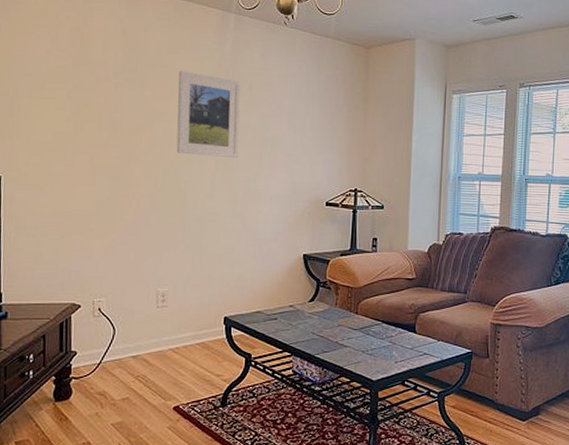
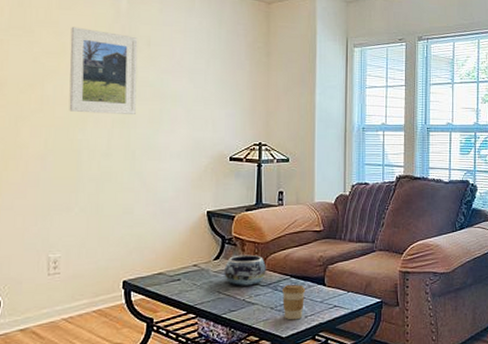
decorative bowl: none [319,298,359,329] -> present [224,254,266,286]
coffee cup: none [373,329,397,365] -> present [281,284,306,320]

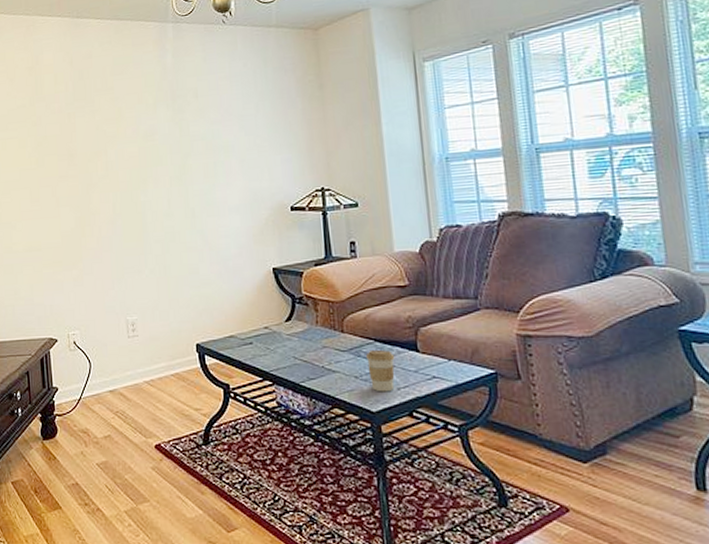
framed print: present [69,26,138,114] -> none [124,90,191,174]
decorative bowl: present [224,254,266,286] -> none [298,315,345,351]

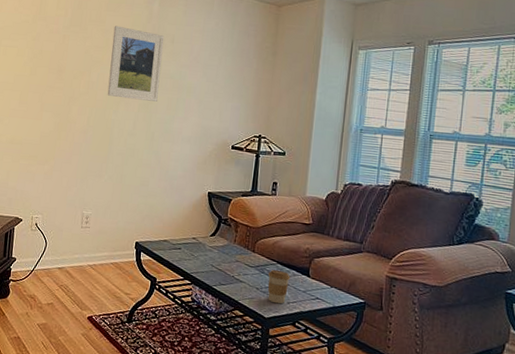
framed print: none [124,90,191,174] -> present [107,25,165,102]

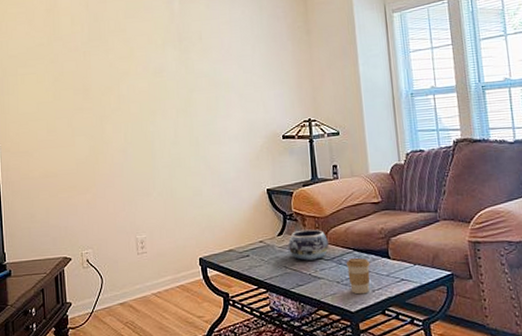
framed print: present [107,25,165,102] -> none [136,32,195,107]
decorative bowl: none [218,235,256,265] -> present [288,229,329,261]

